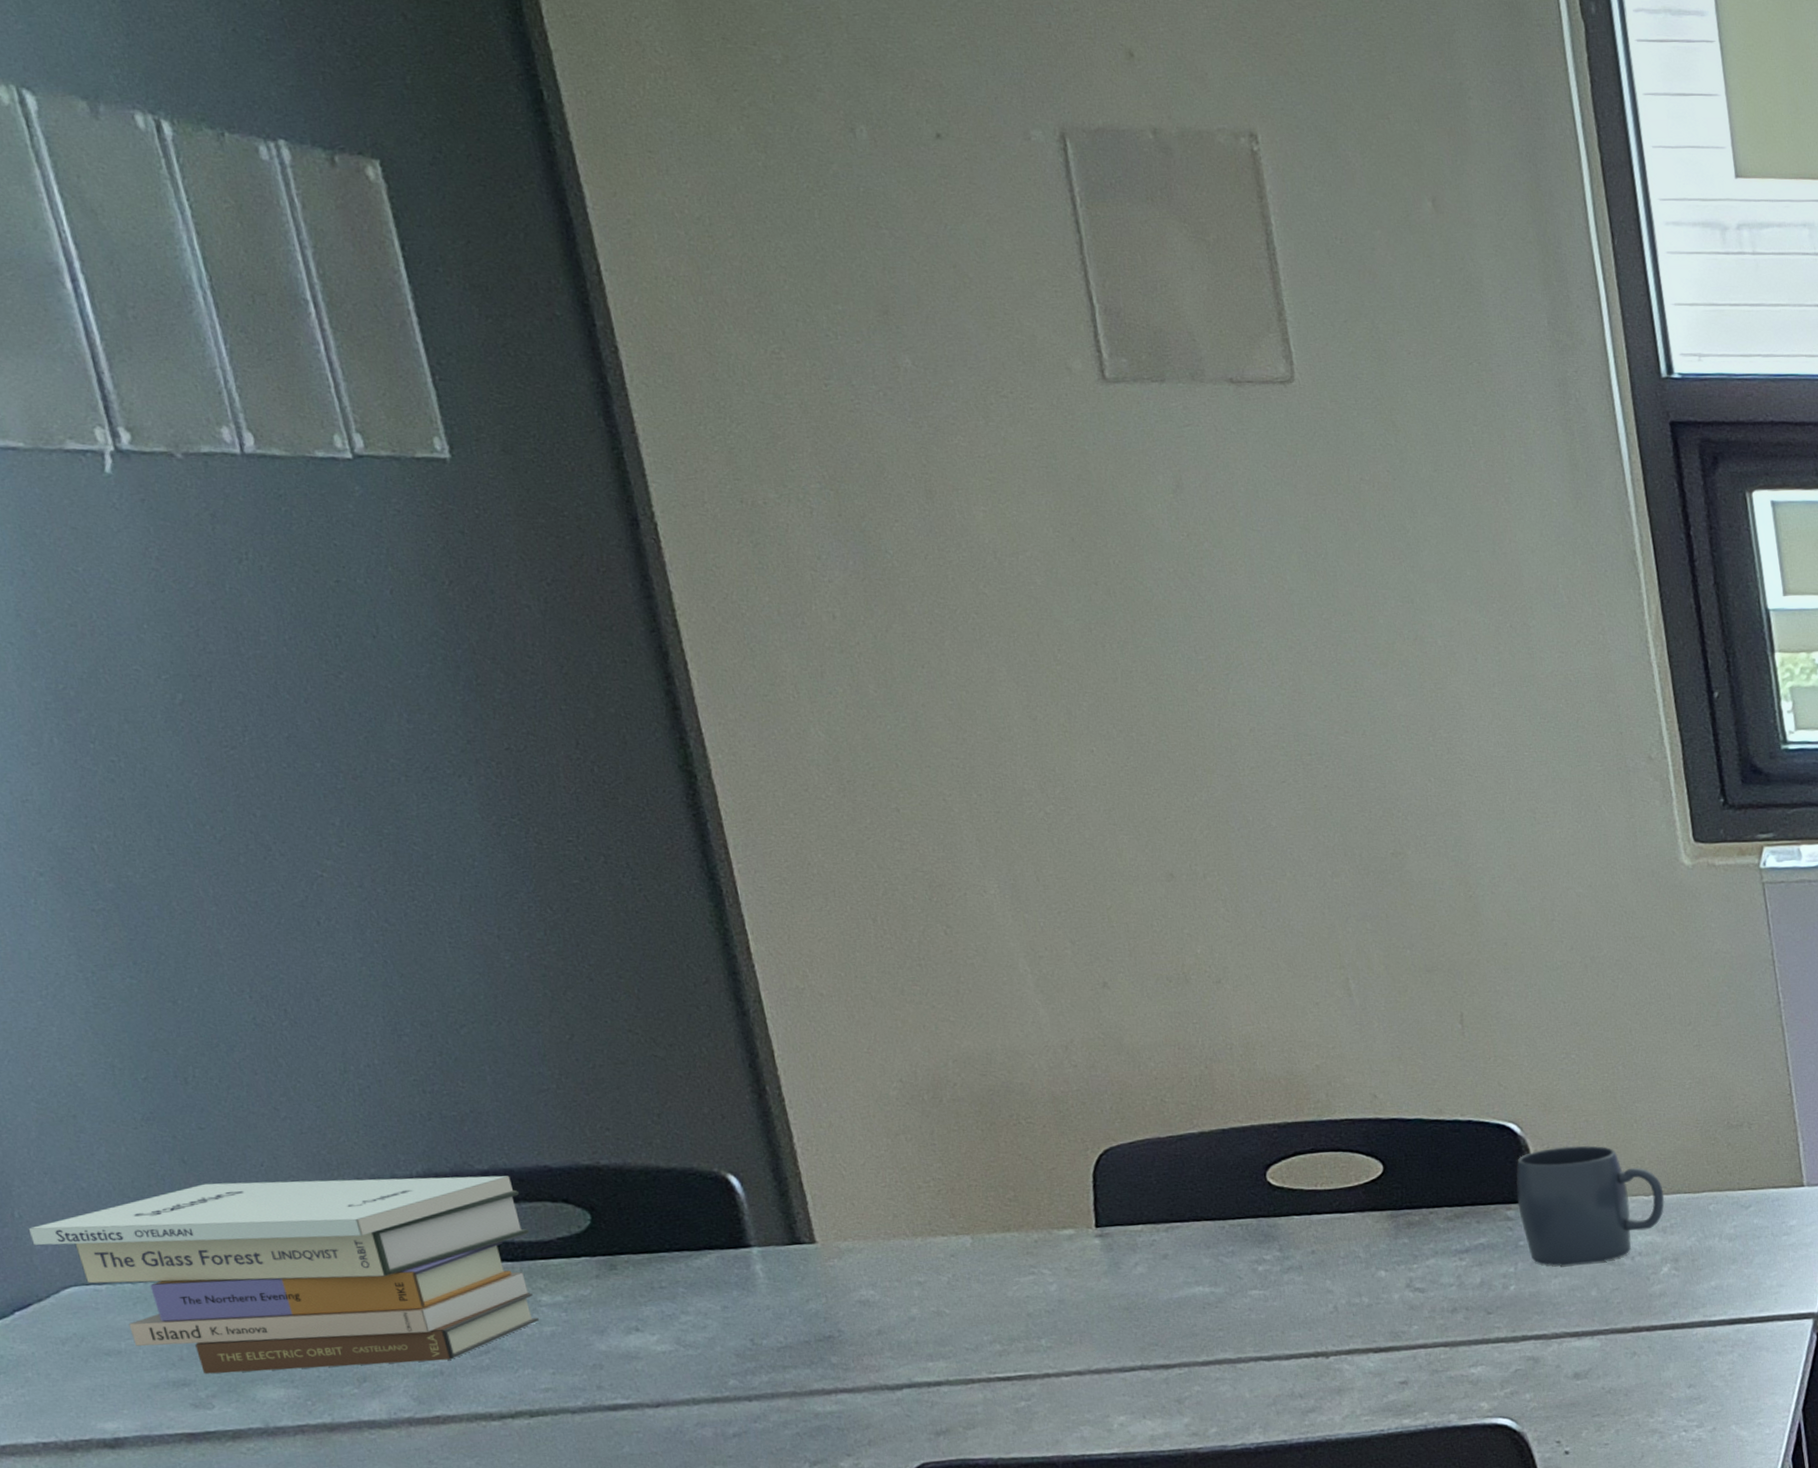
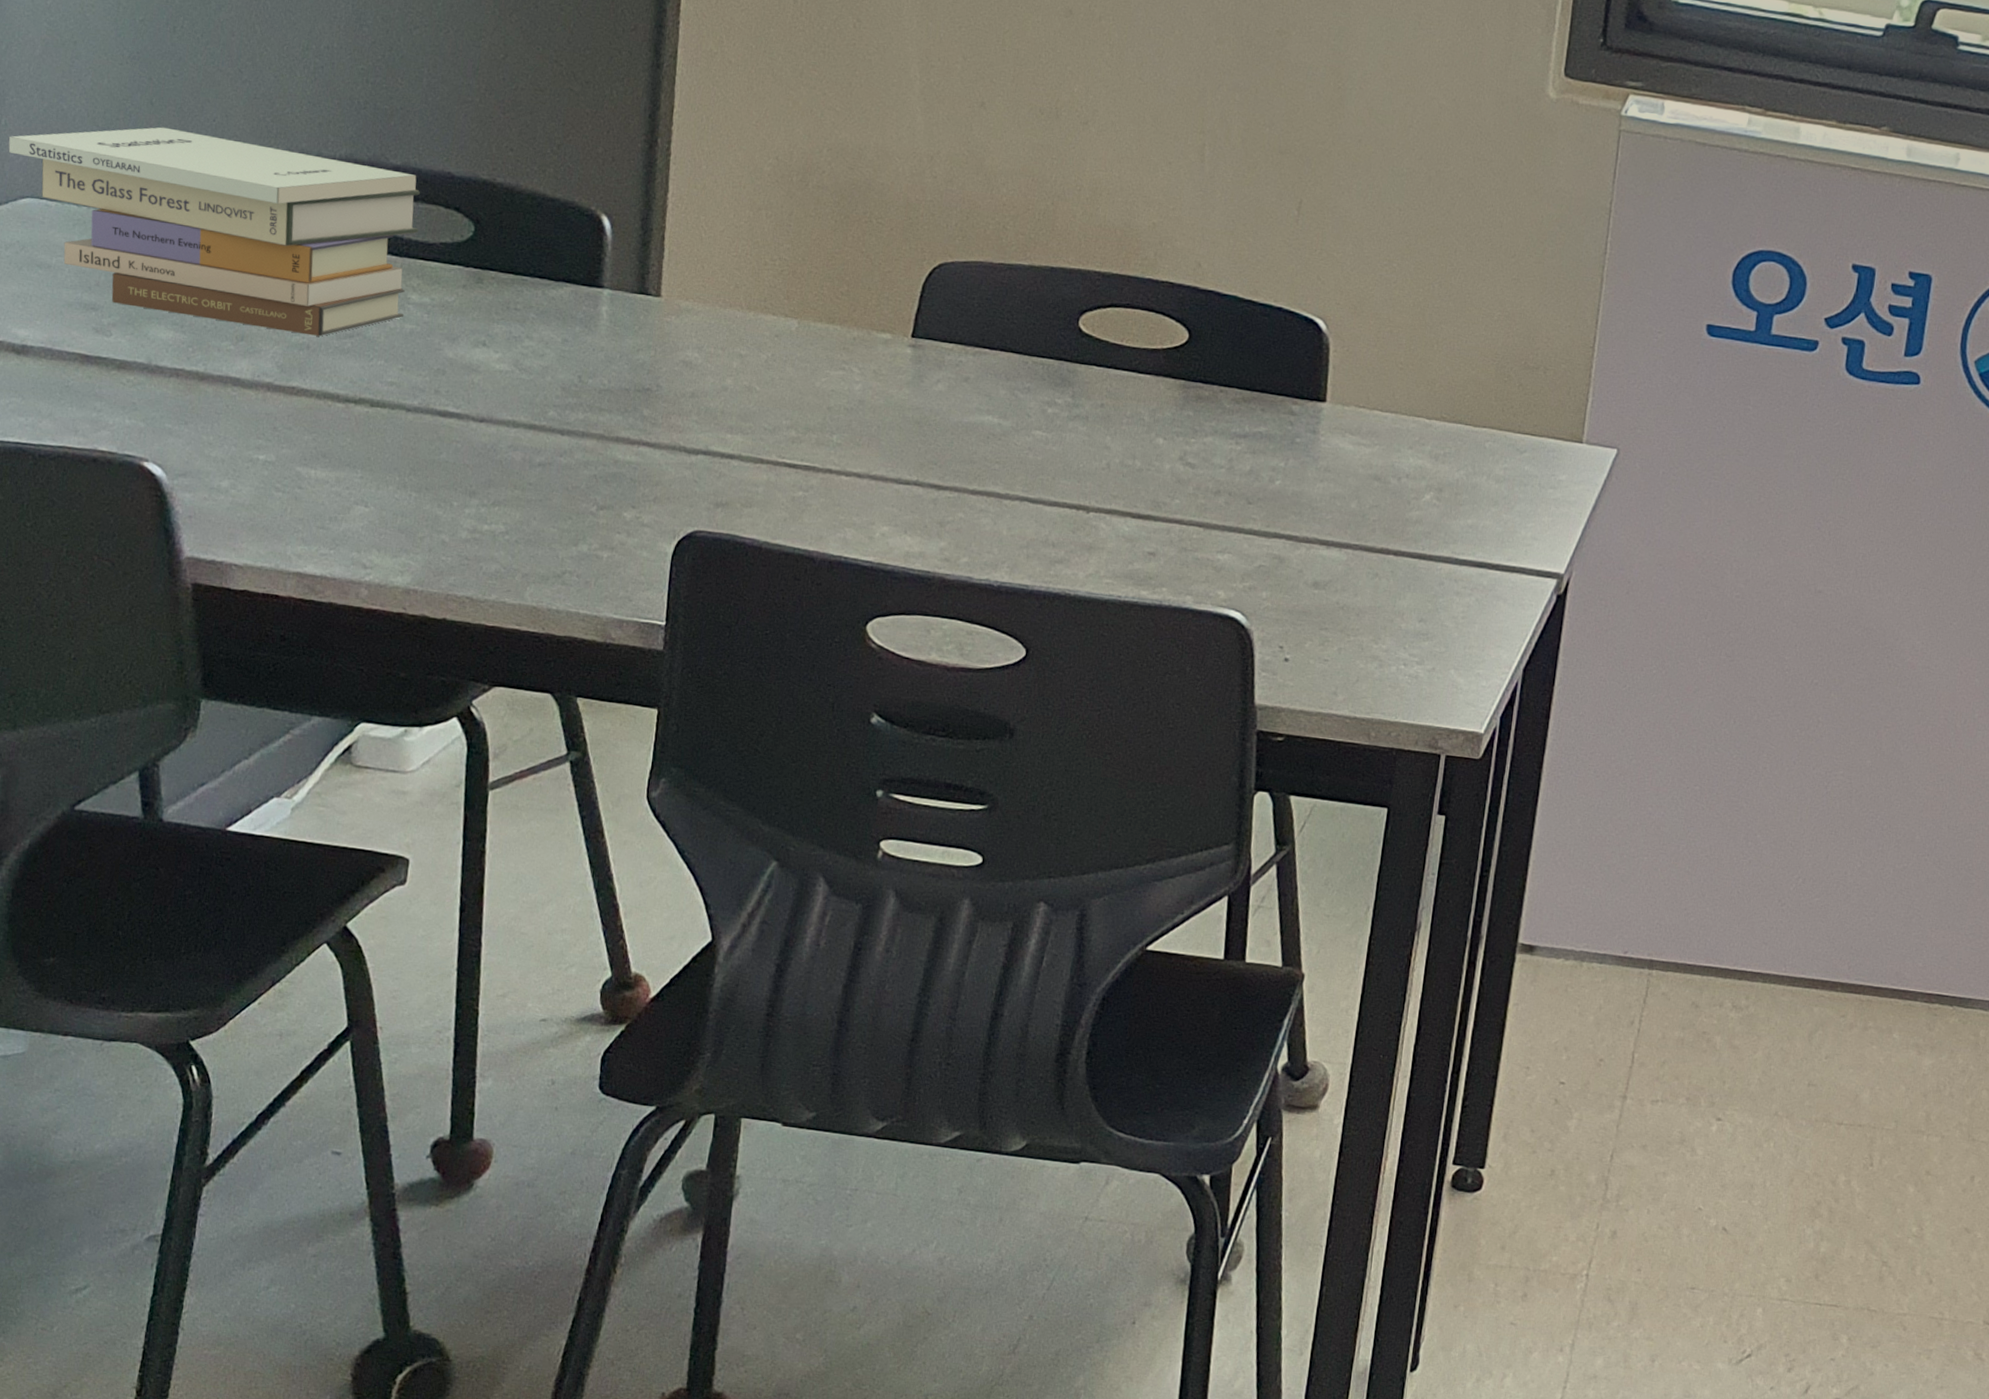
mug: present [1516,1145,1665,1266] -> none [1303,351,1446,476]

